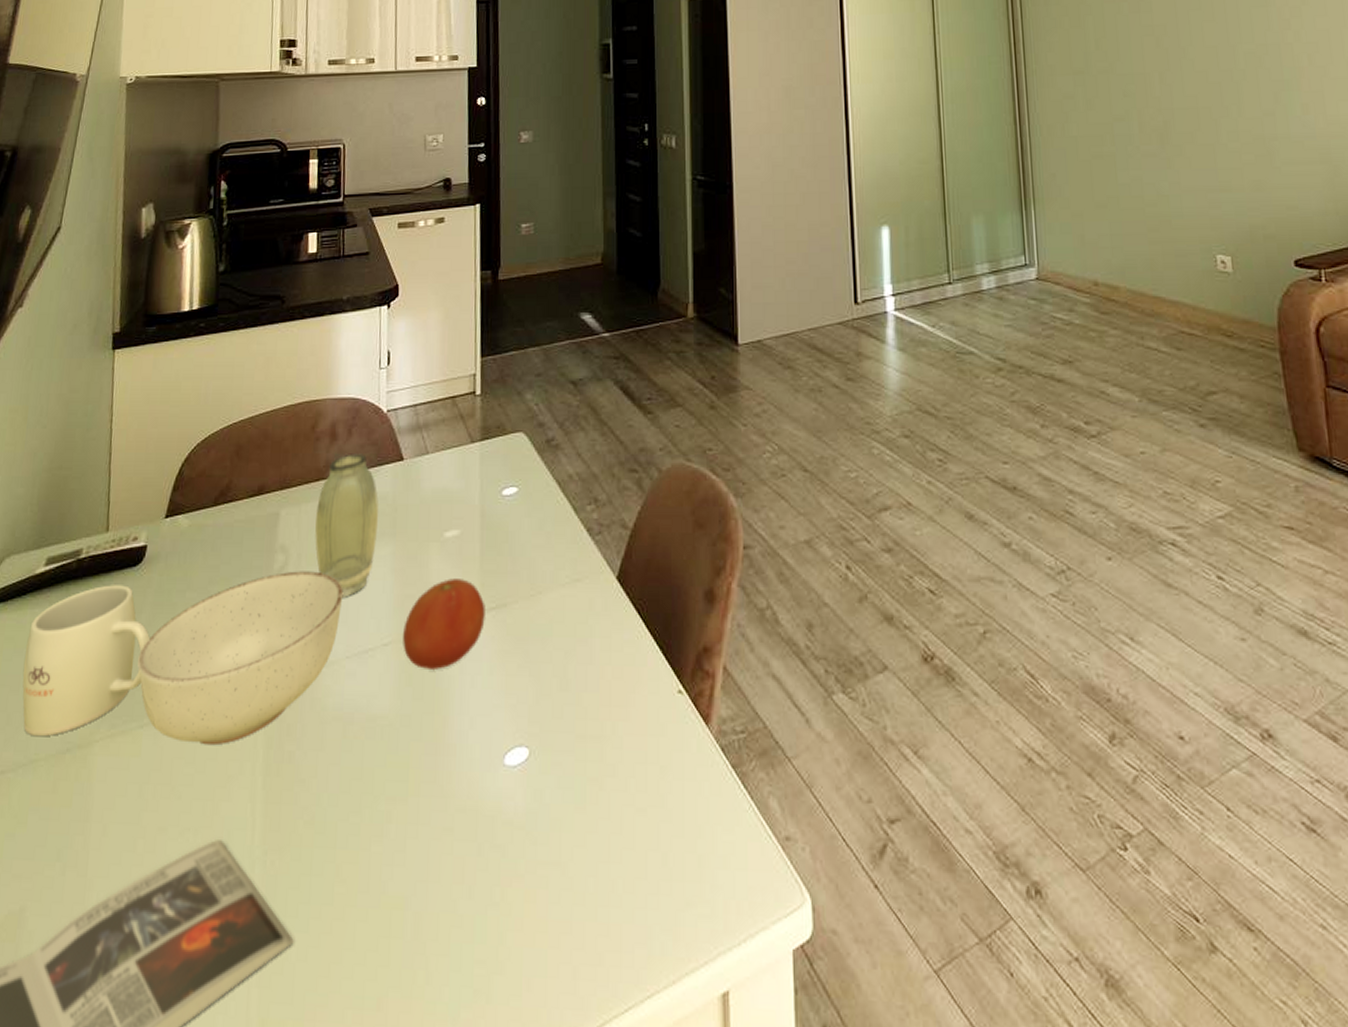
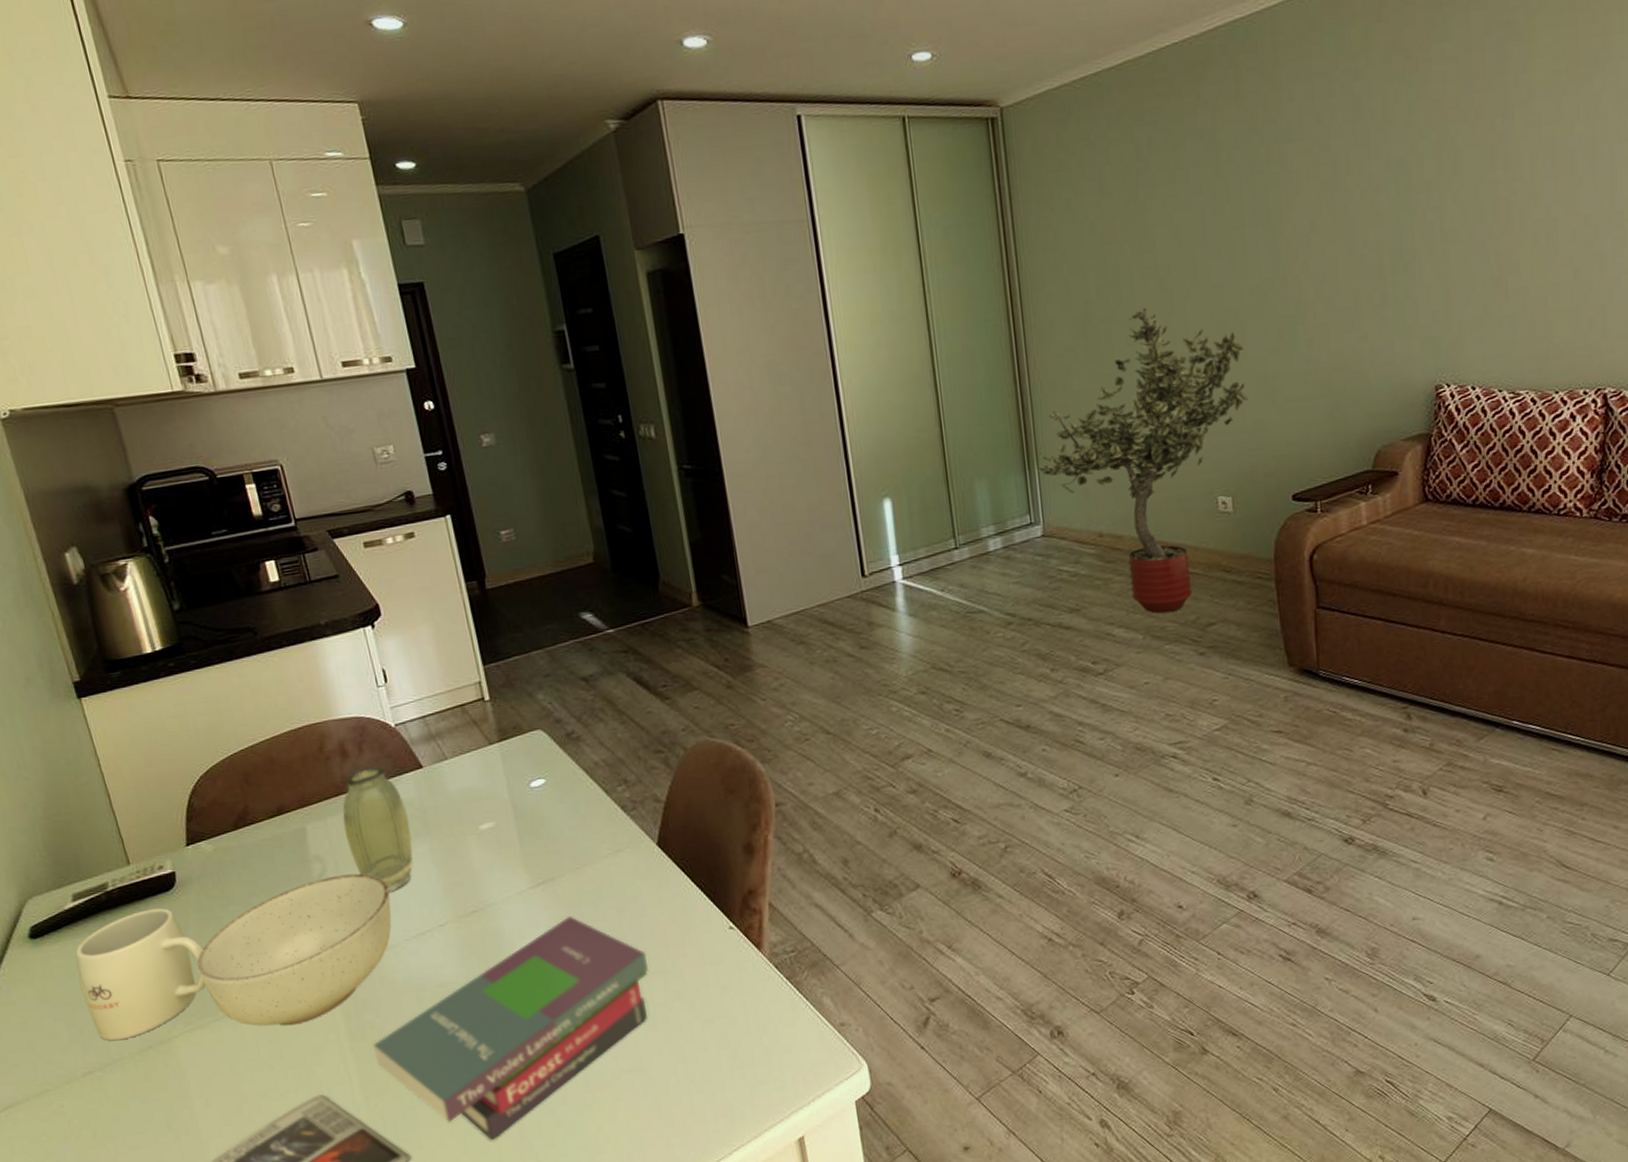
books: none [285,651,587,933] -> present [372,915,648,1140]
fruit: present [403,578,487,671] -> none [456,862,536,941]
potted tree: none [1034,62,1245,375] -> present [1037,307,1248,613]

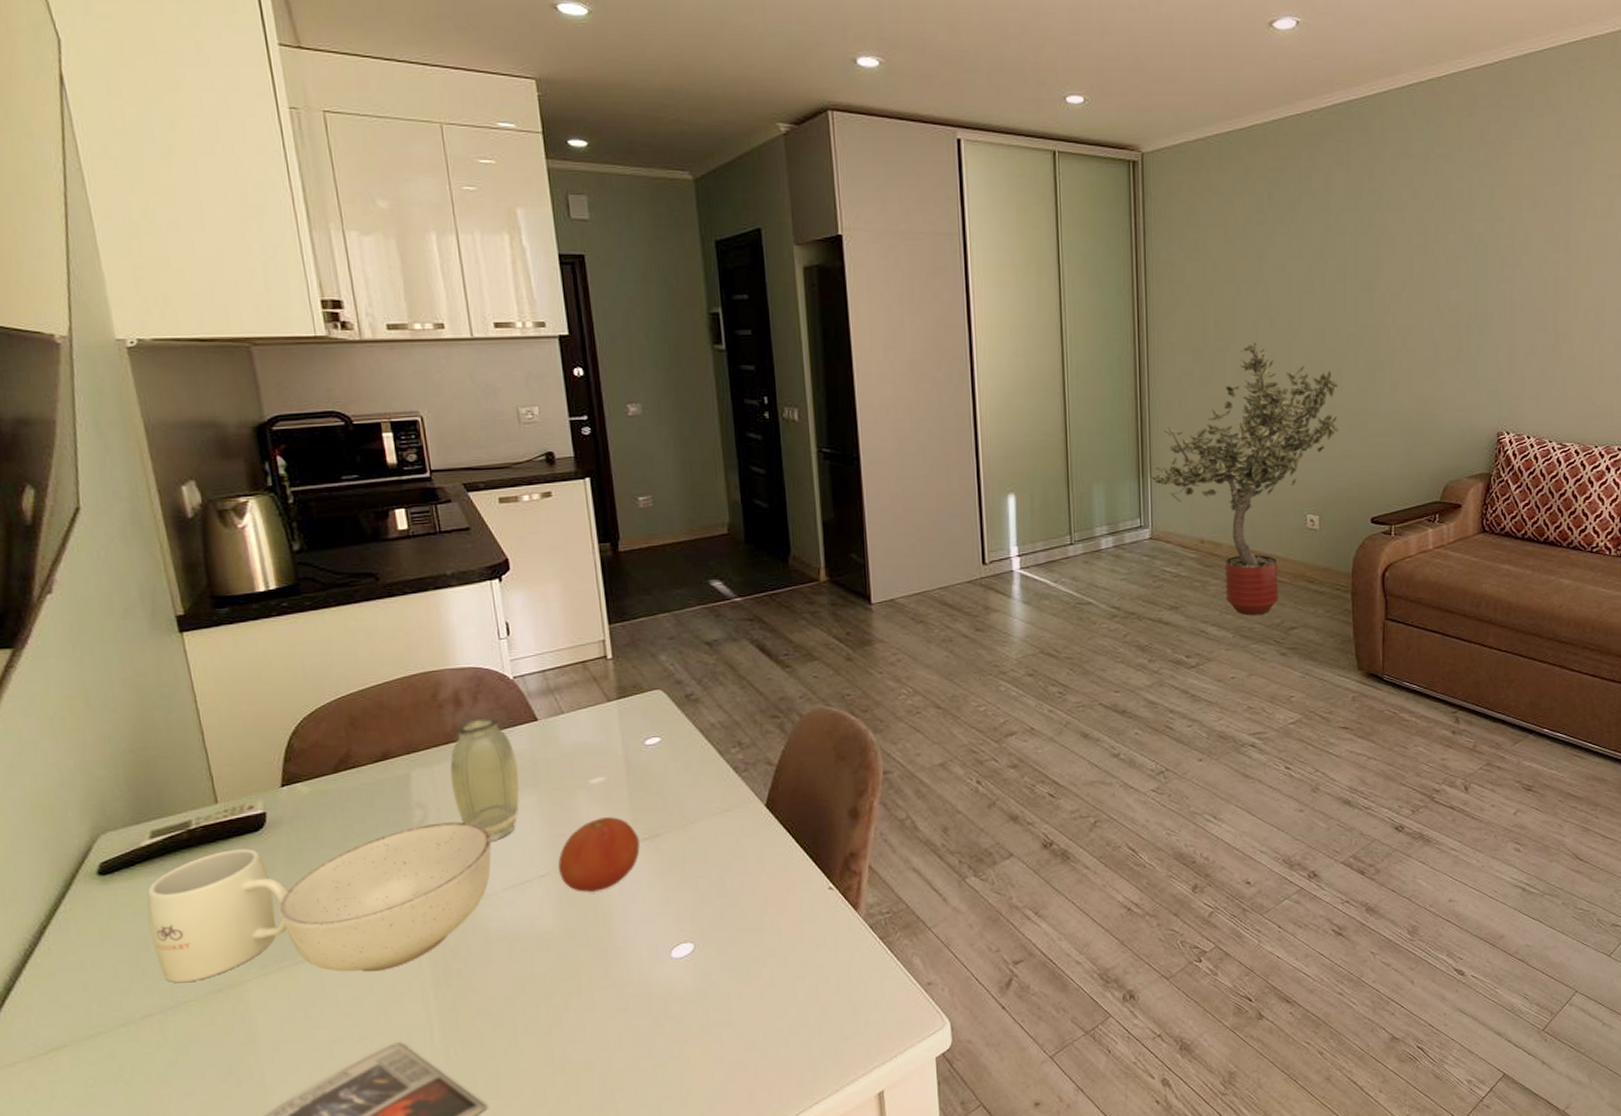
books: present [372,915,648,1140] -> none [458,871,746,1090]
fruit: none [456,862,536,941] -> present [558,817,641,893]

